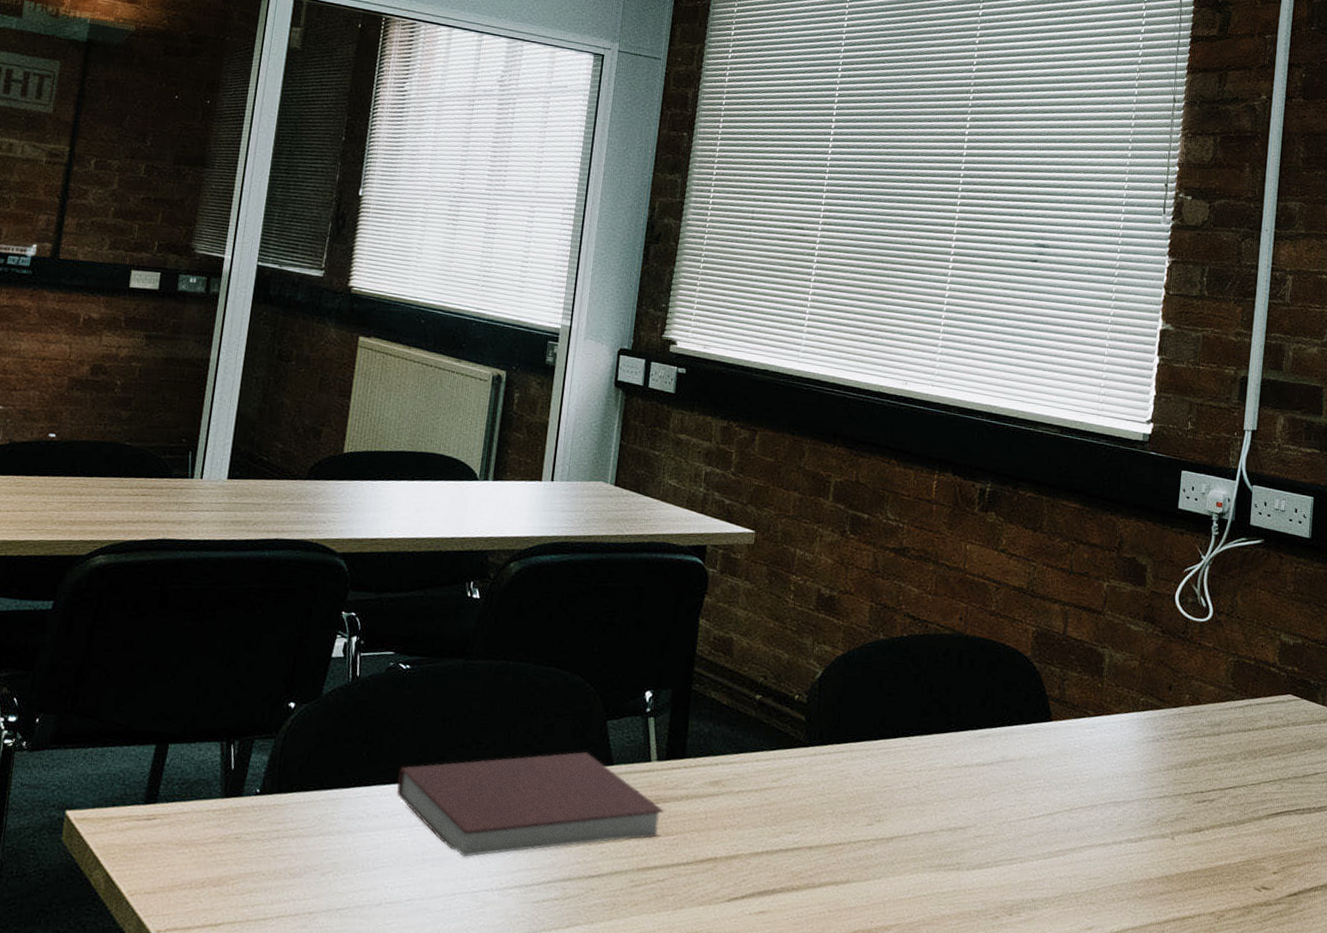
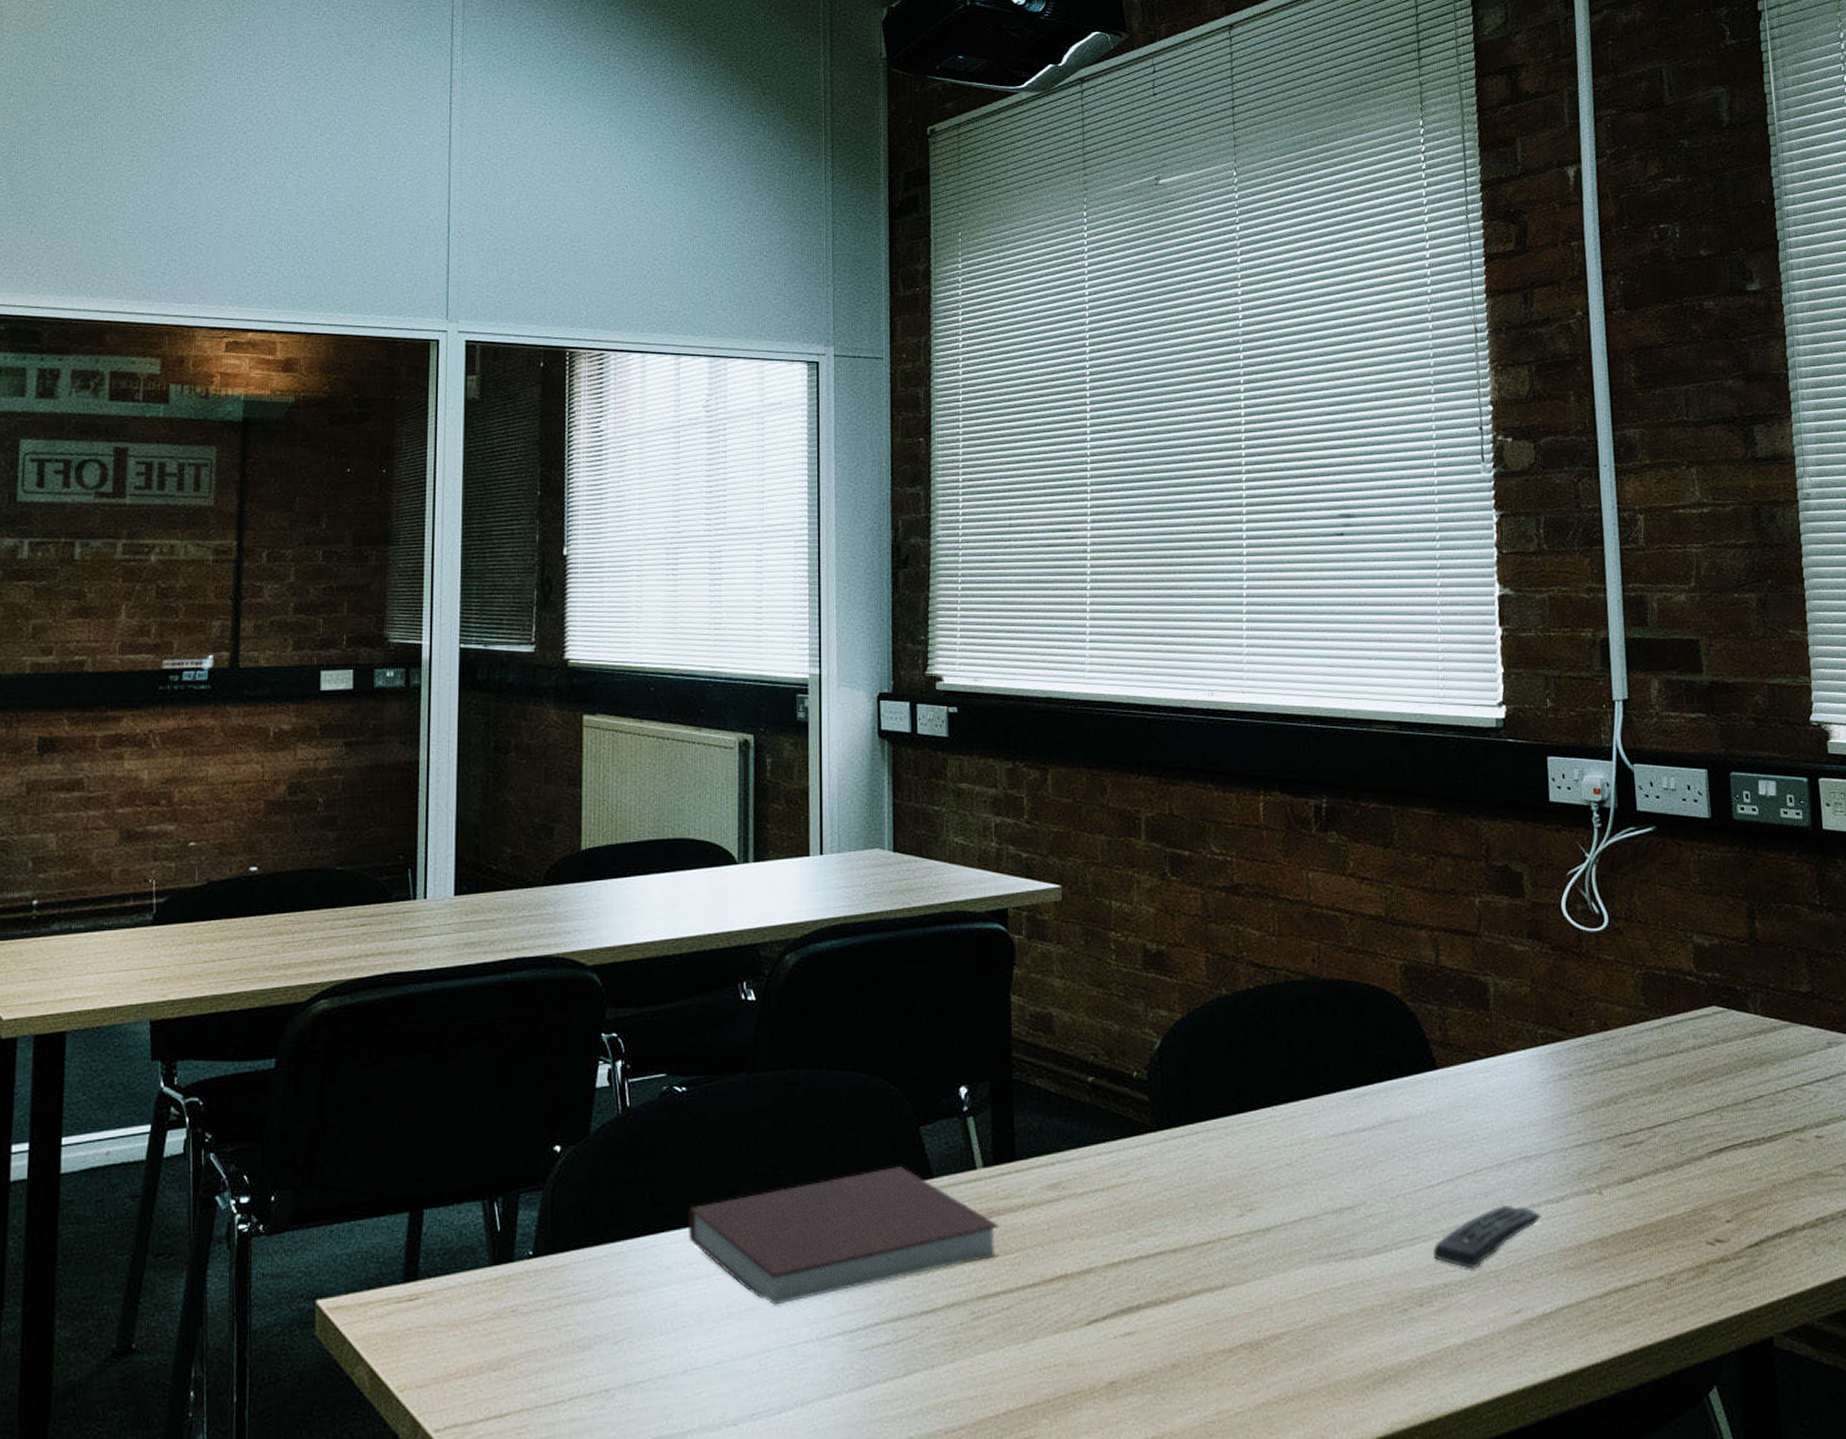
remote control: none [1027,840,1121,890] -> present [1433,1205,1541,1269]

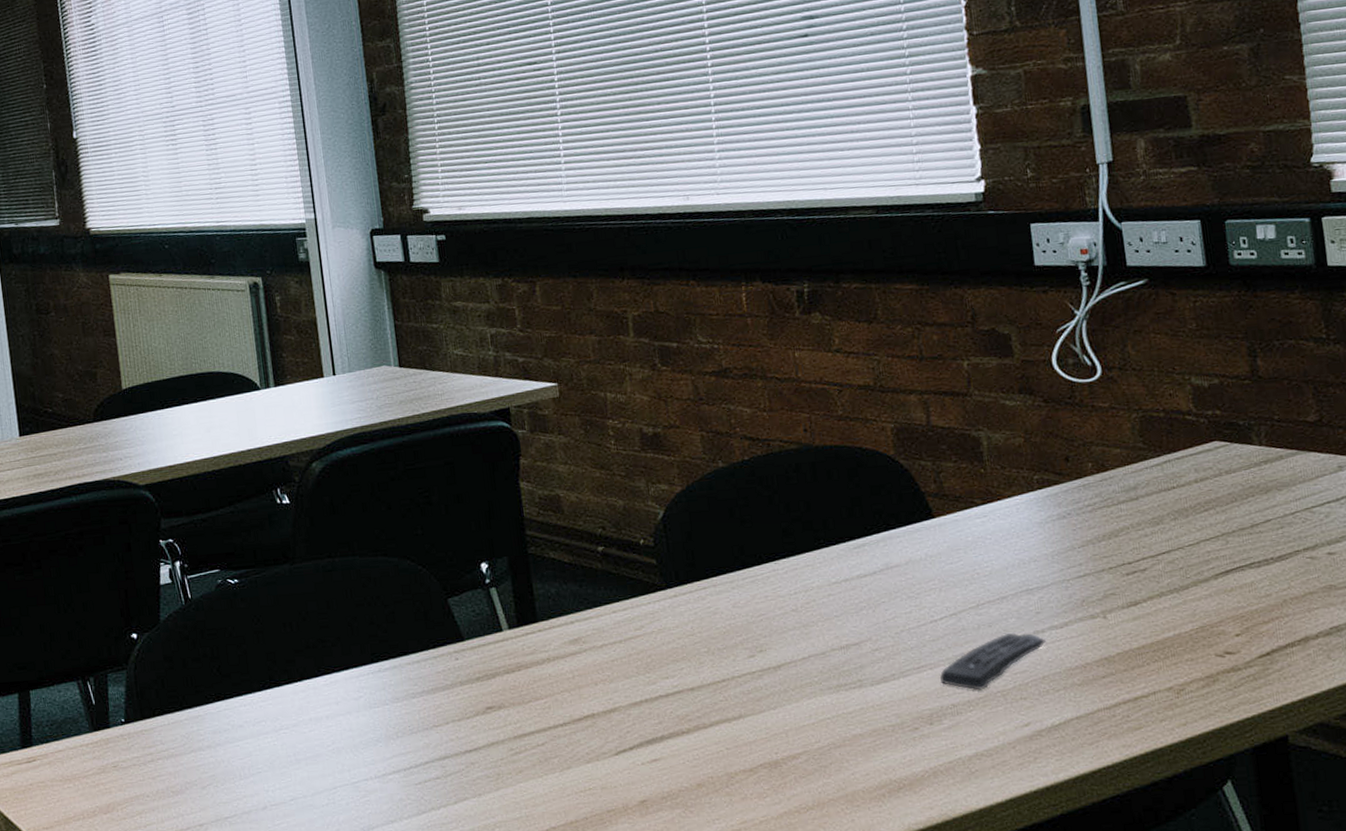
notebook: present [687,1166,999,1305] -> none [252,633,530,752]

